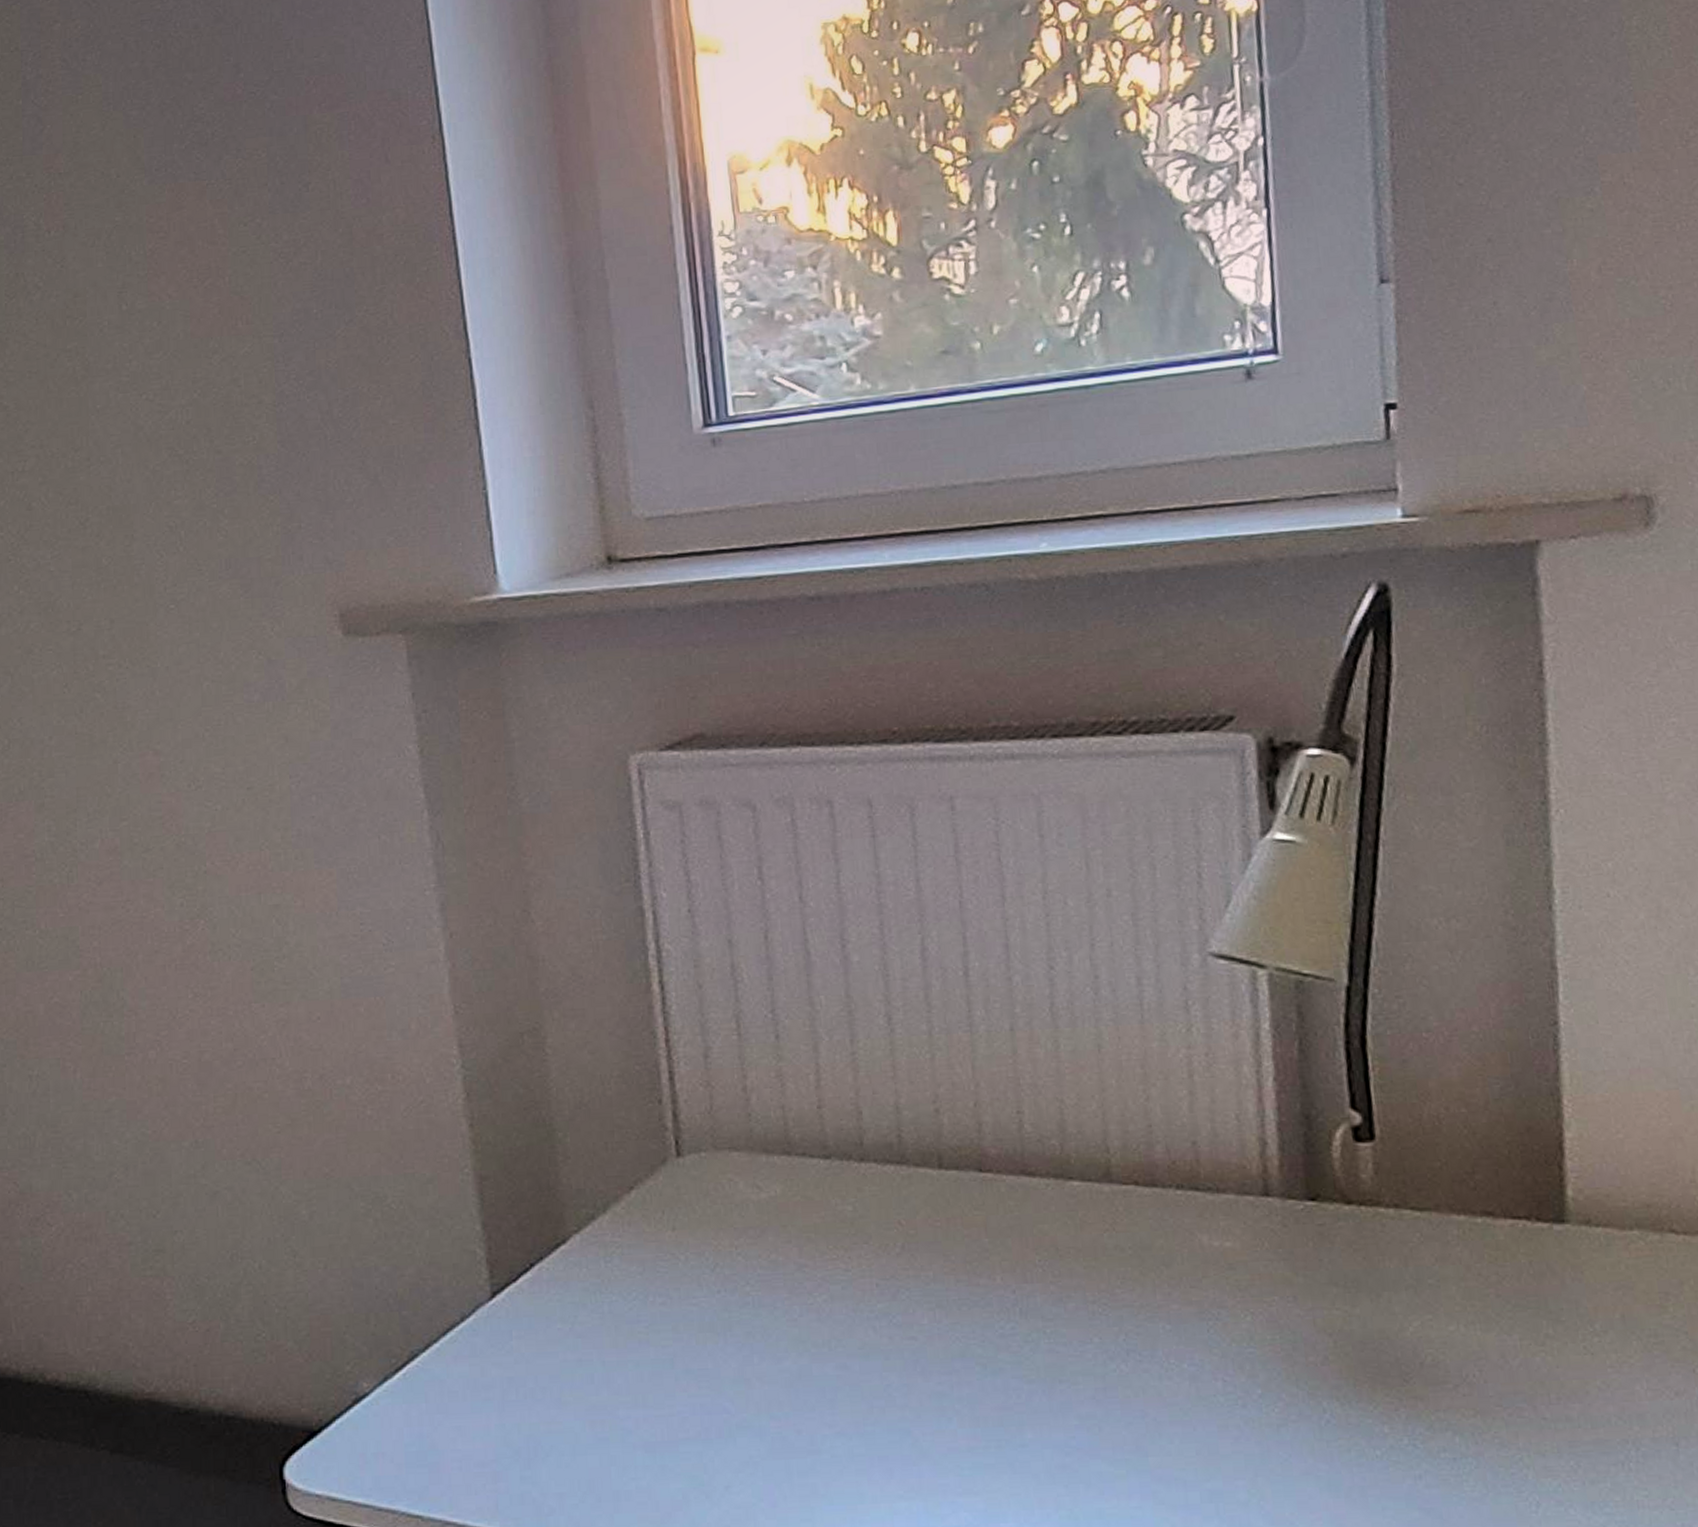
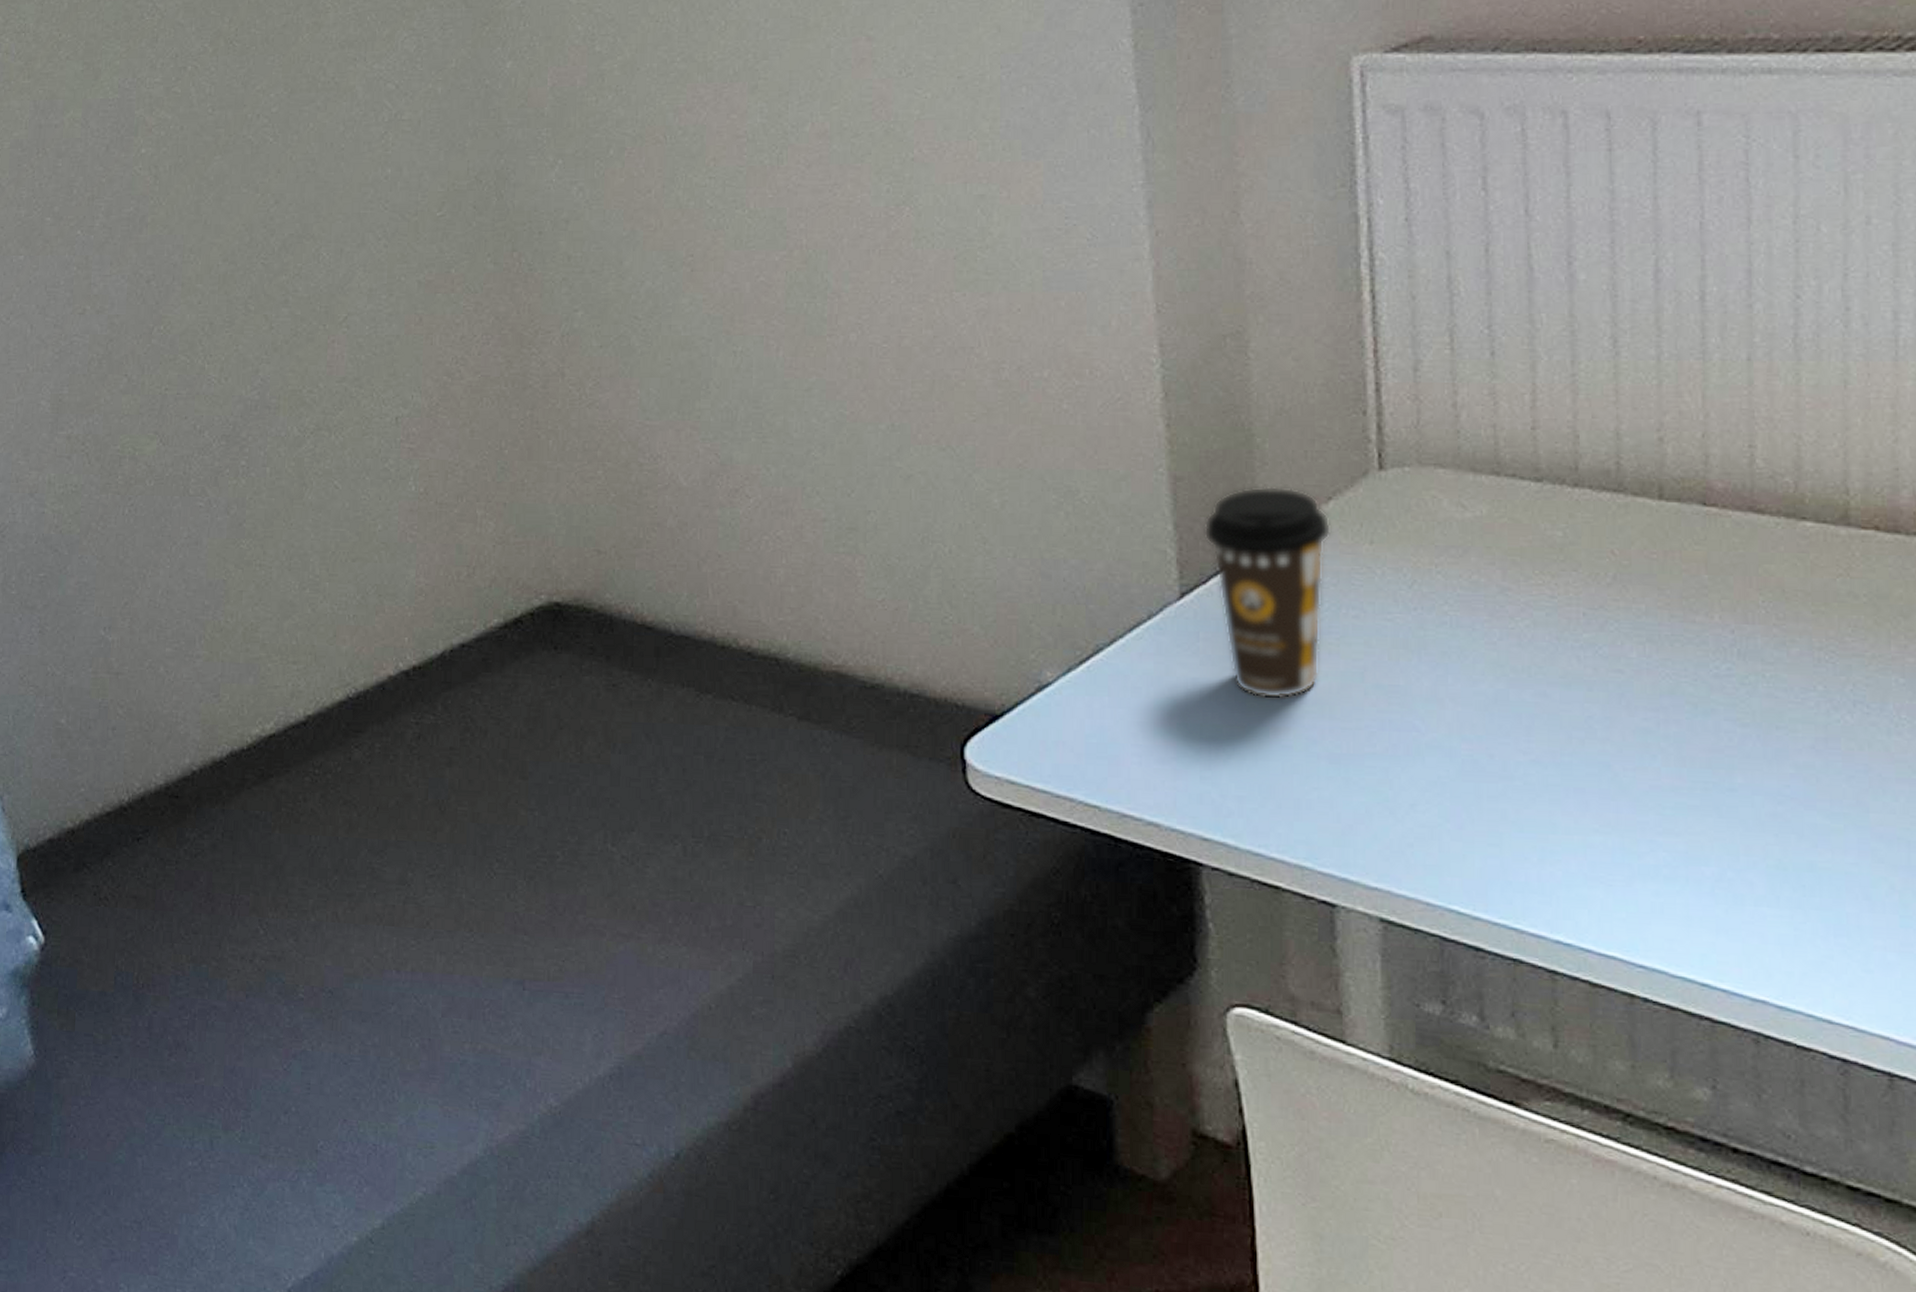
coffee cup: none [511,1179,635,1393] -> present [1204,487,1332,699]

